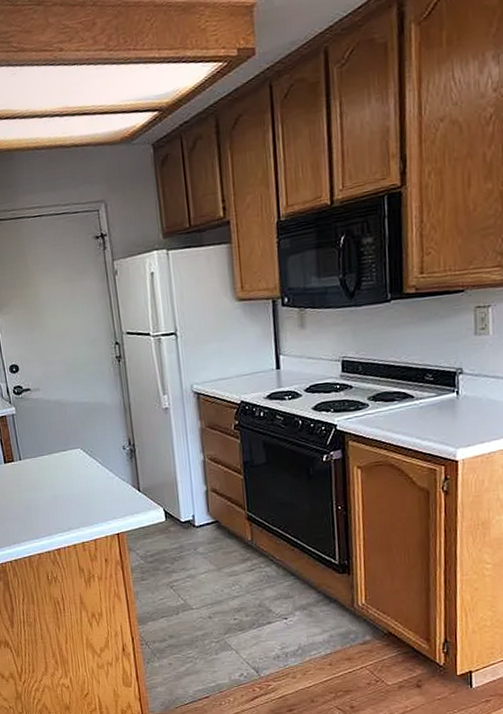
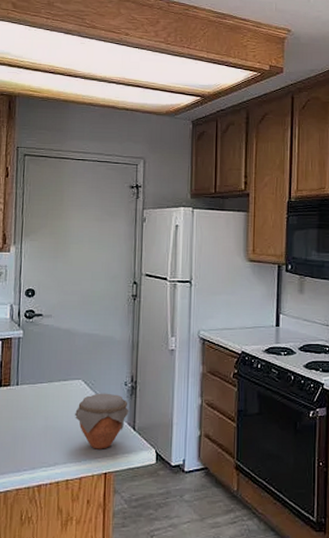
jar: none [78,458,132,513] -> present [74,393,129,449]

